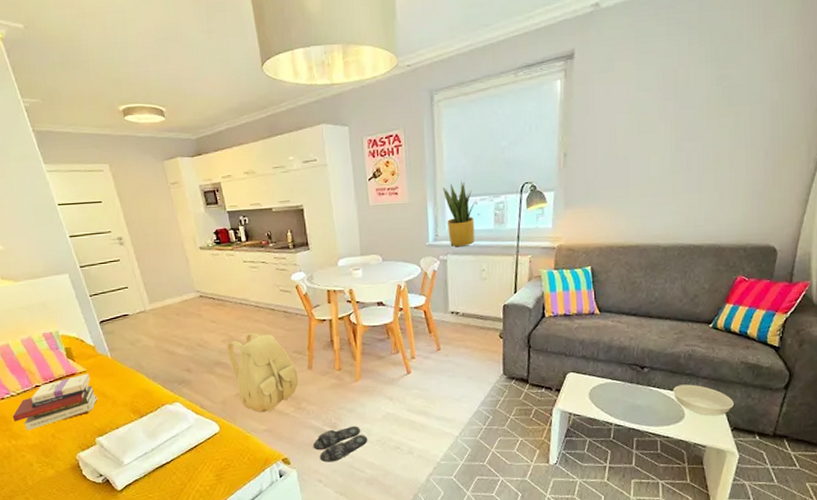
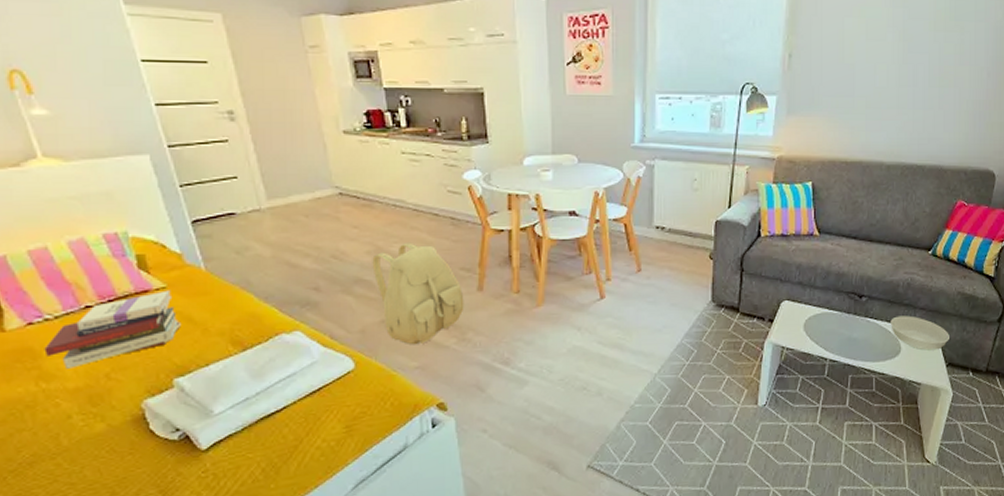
slippers: present [314,426,368,462] -> none [479,361,548,407]
planter: present [443,180,476,247] -> none [654,74,691,151]

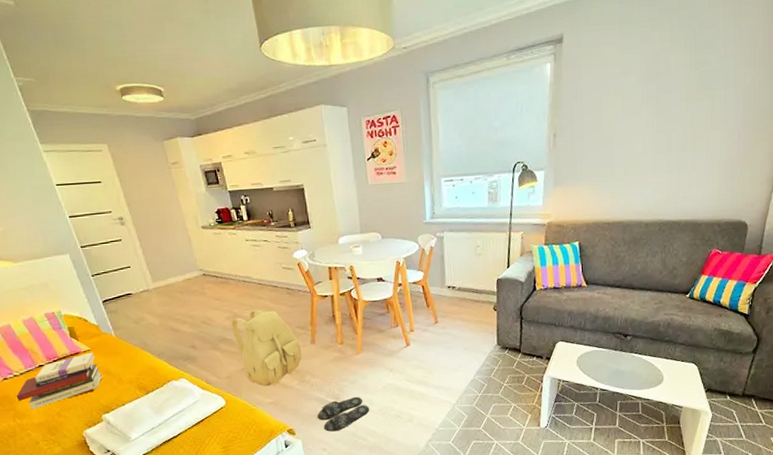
slippers: none [479,361,548,407] -> present [318,396,370,432]
bowl: present [891,315,949,351] -> none [653,350,708,379]

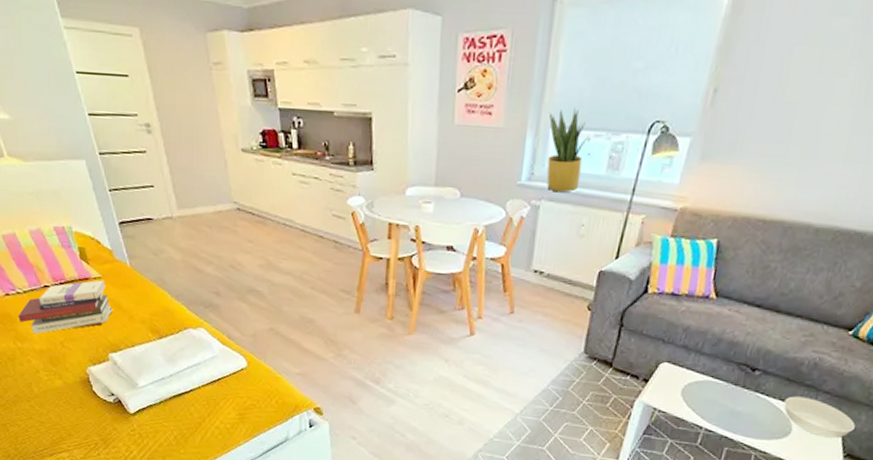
backpack: present [231,309,302,387] -> none [264,260,343,354]
slippers: present [318,396,370,432] -> none [352,384,414,420]
planter: none [439,160,471,225] -> present [546,107,589,193]
bowl: none [653,350,708,379] -> present [784,396,856,439]

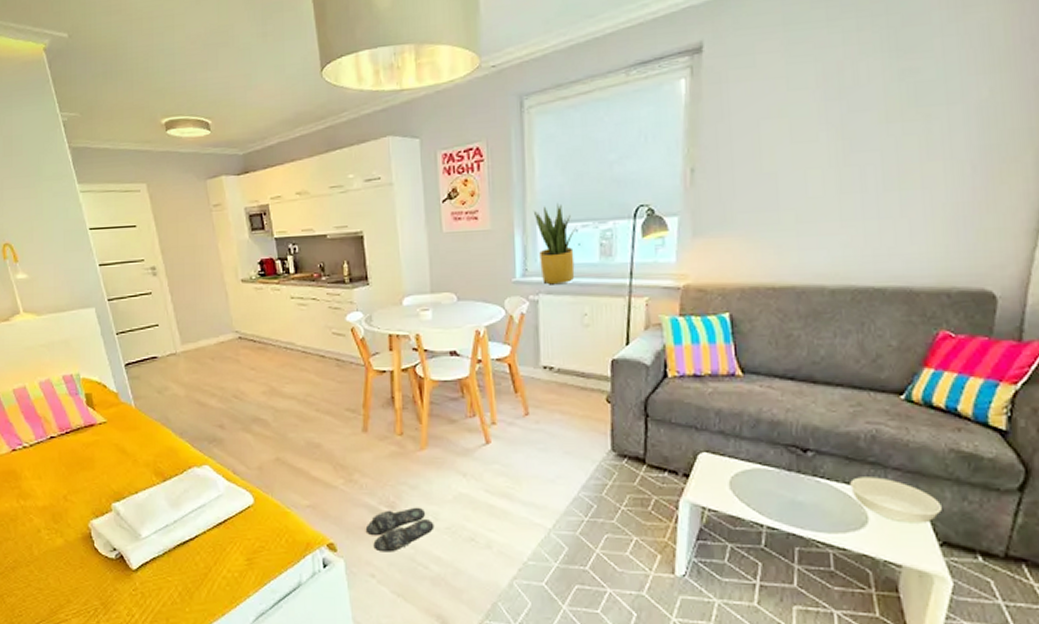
books: present [18,280,113,334] -> none [23,425,117,490]
slippers: none [352,384,414,420] -> present [367,507,434,552]

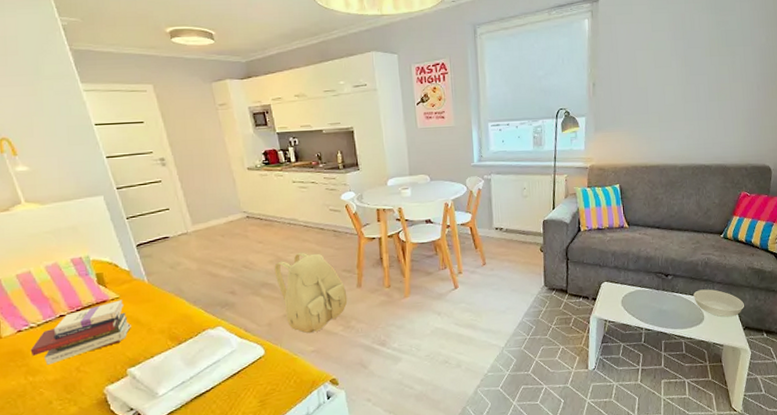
books: none [23,425,117,490] -> present [30,299,131,365]
backpack: none [267,383,351,484] -> present [274,252,348,334]
slippers: present [367,507,434,552] -> none [363,342,417,381]
planter: present [534,202,576,285] -> none [486,106,517,167]

